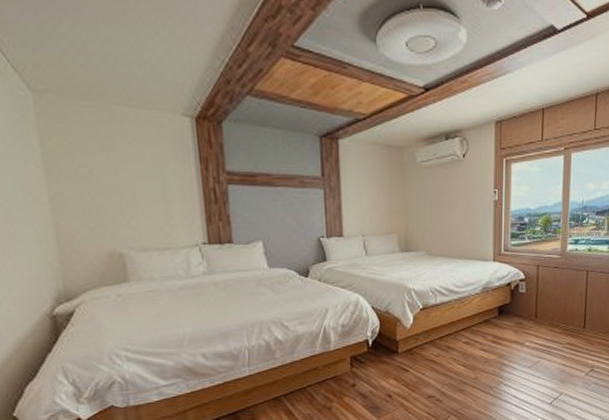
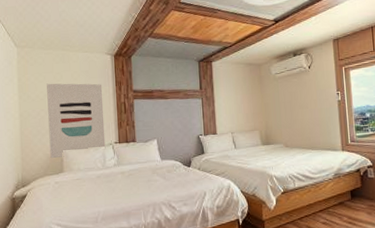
wall art: none [89,153,190,263] -> present [47,83,106,159]

